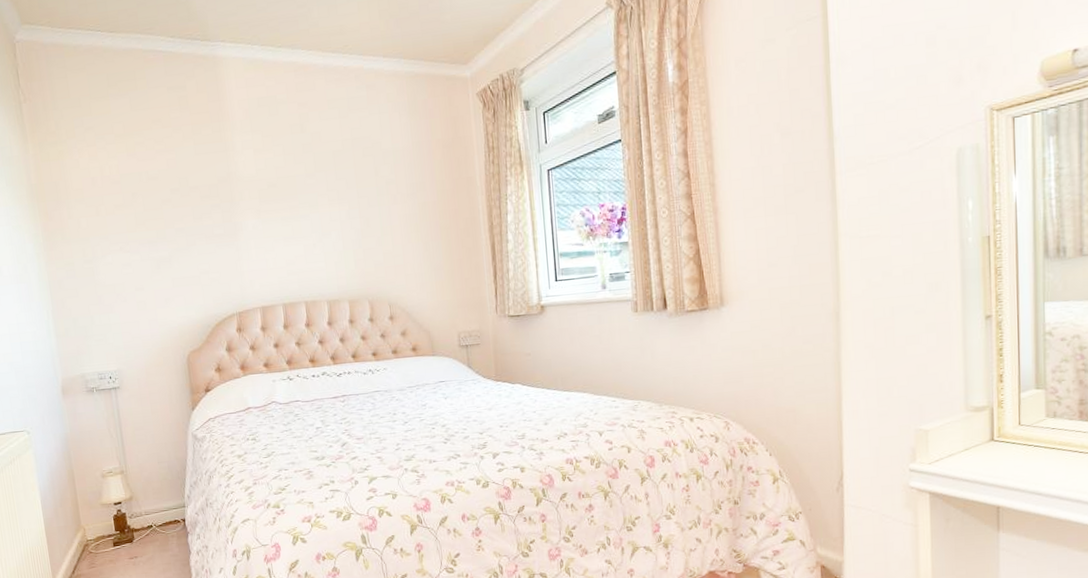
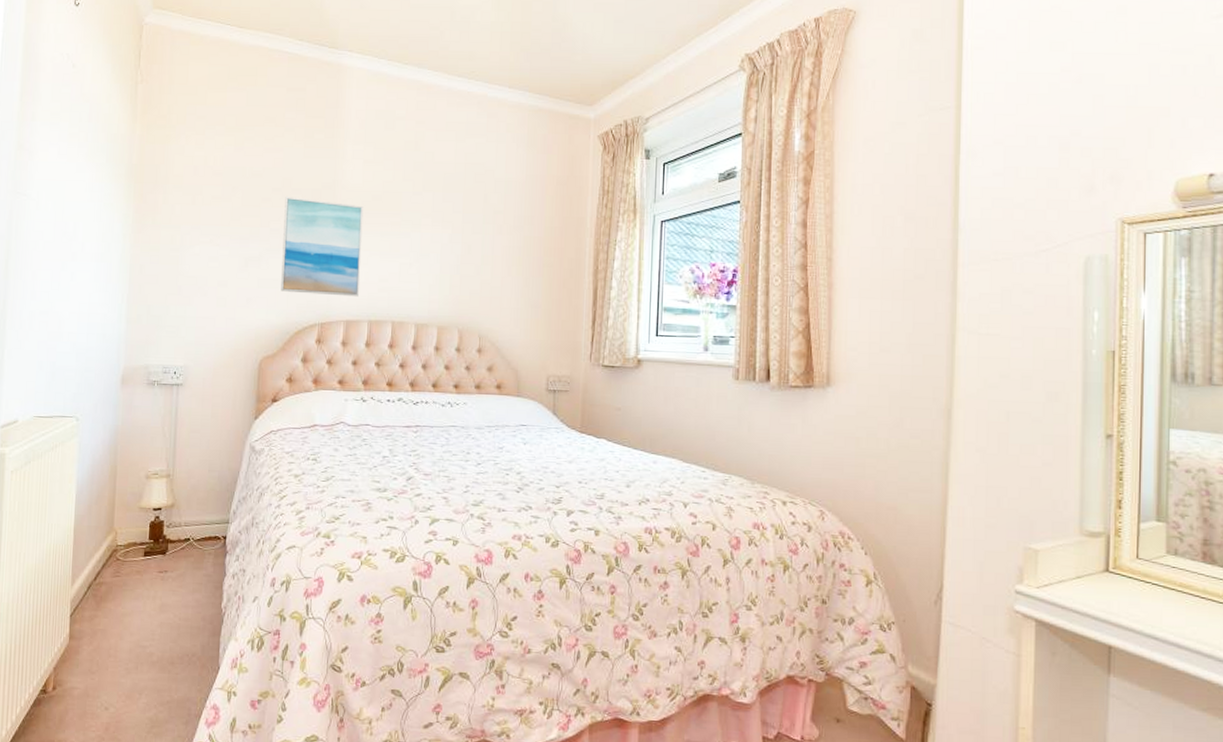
wall art: none [184,194,271,288] -> present [281,197,364,297]

